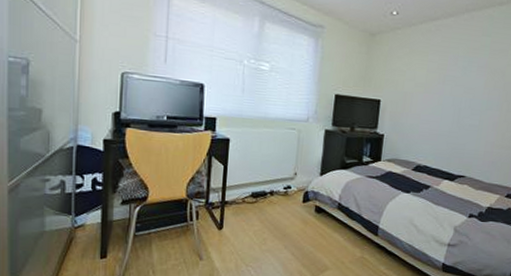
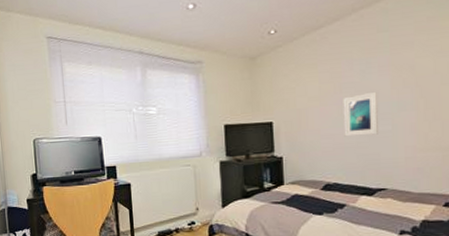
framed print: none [439,88,473,127] -> present [343,92,379,137]

